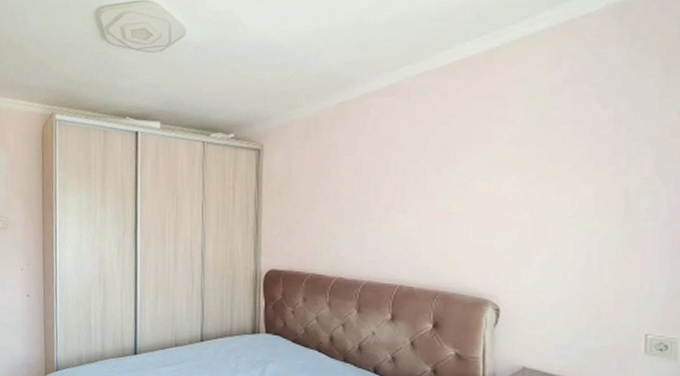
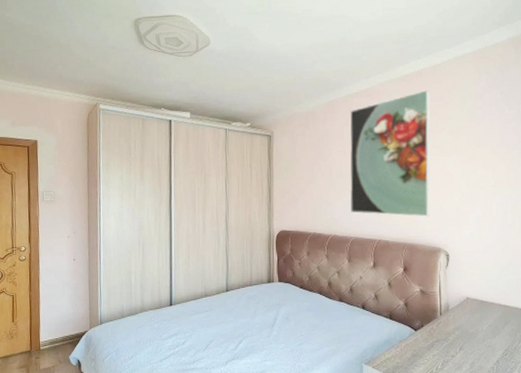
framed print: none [361,84,482,257] -> present [349,90,431,217]

